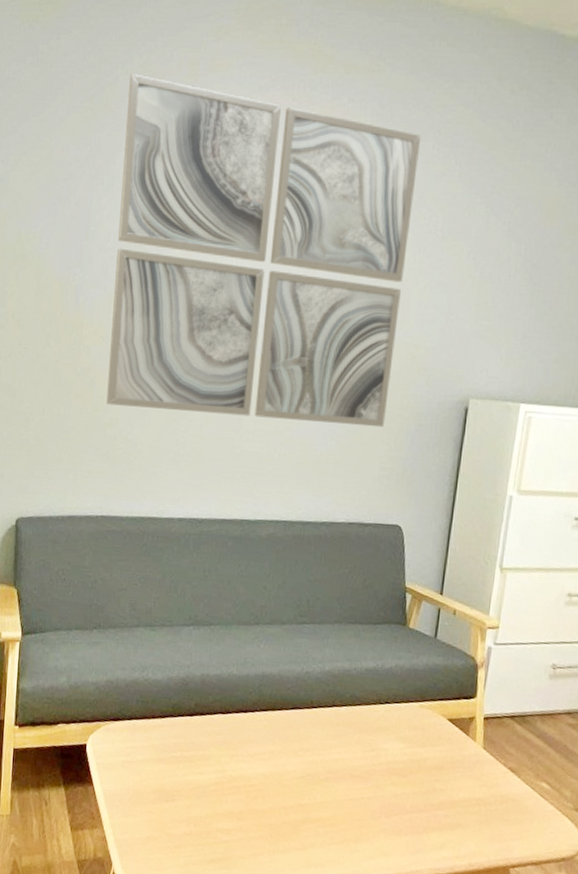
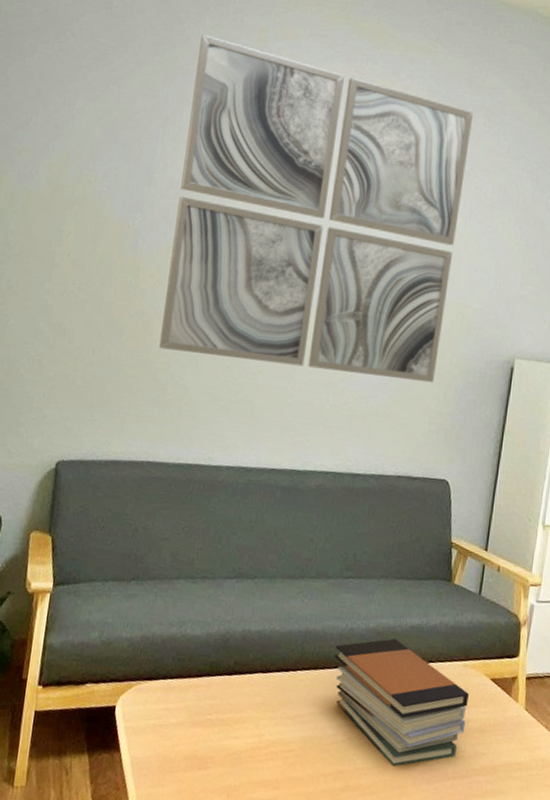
book stack: none [291,681,426,801] -> present [334,638,469,767]

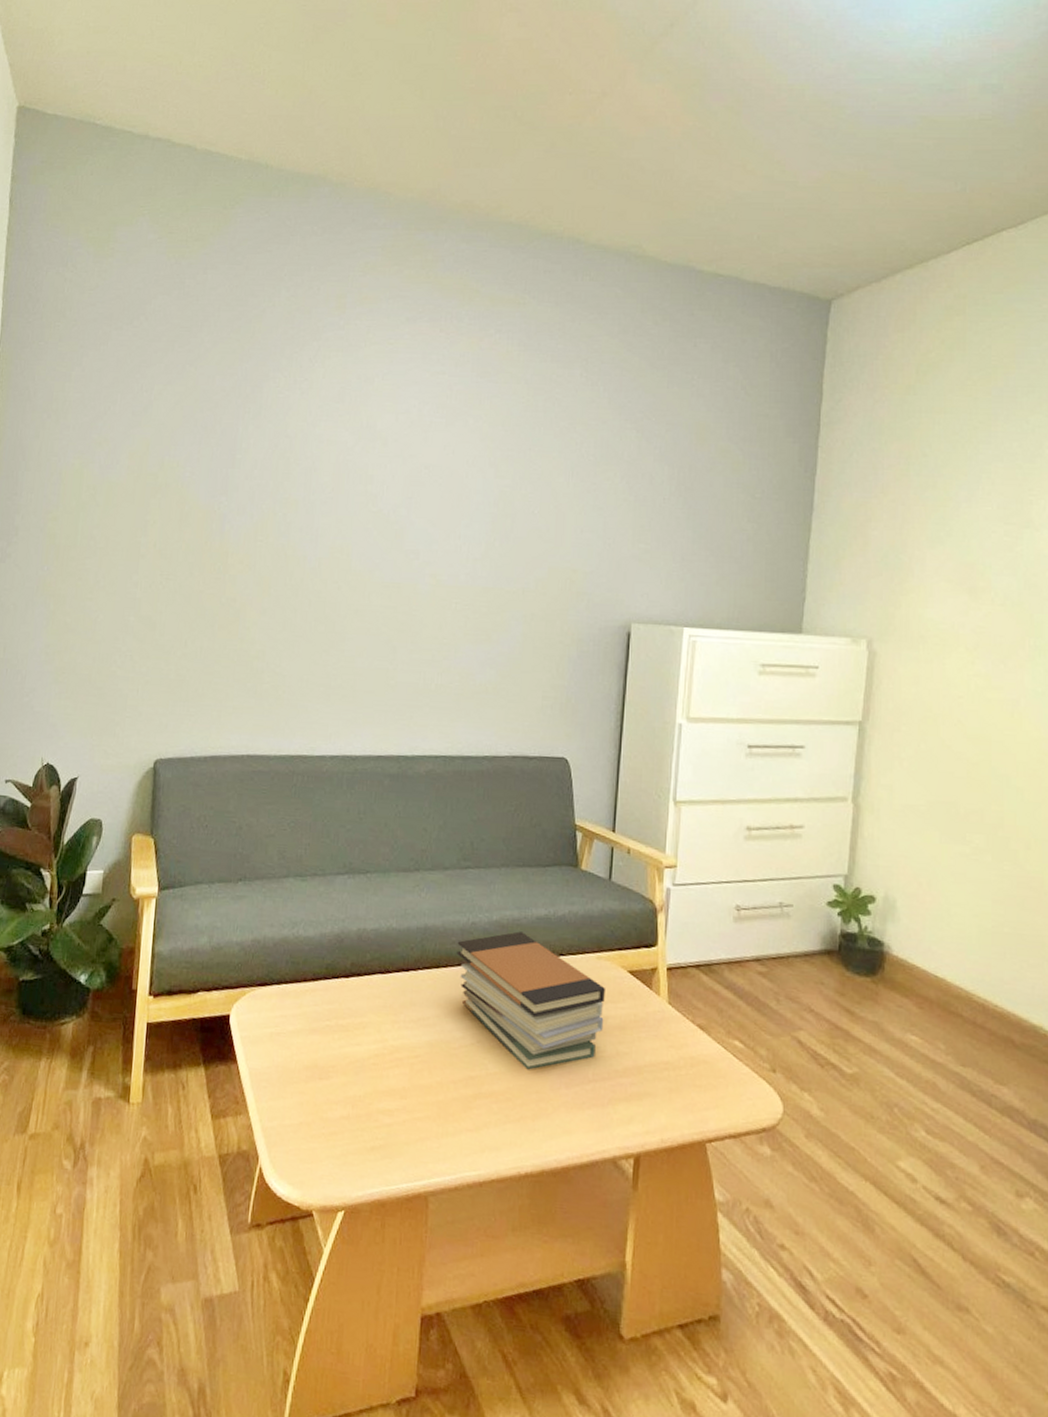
wall art: present [159,34,473,383] -> none [253,306,568,655]

